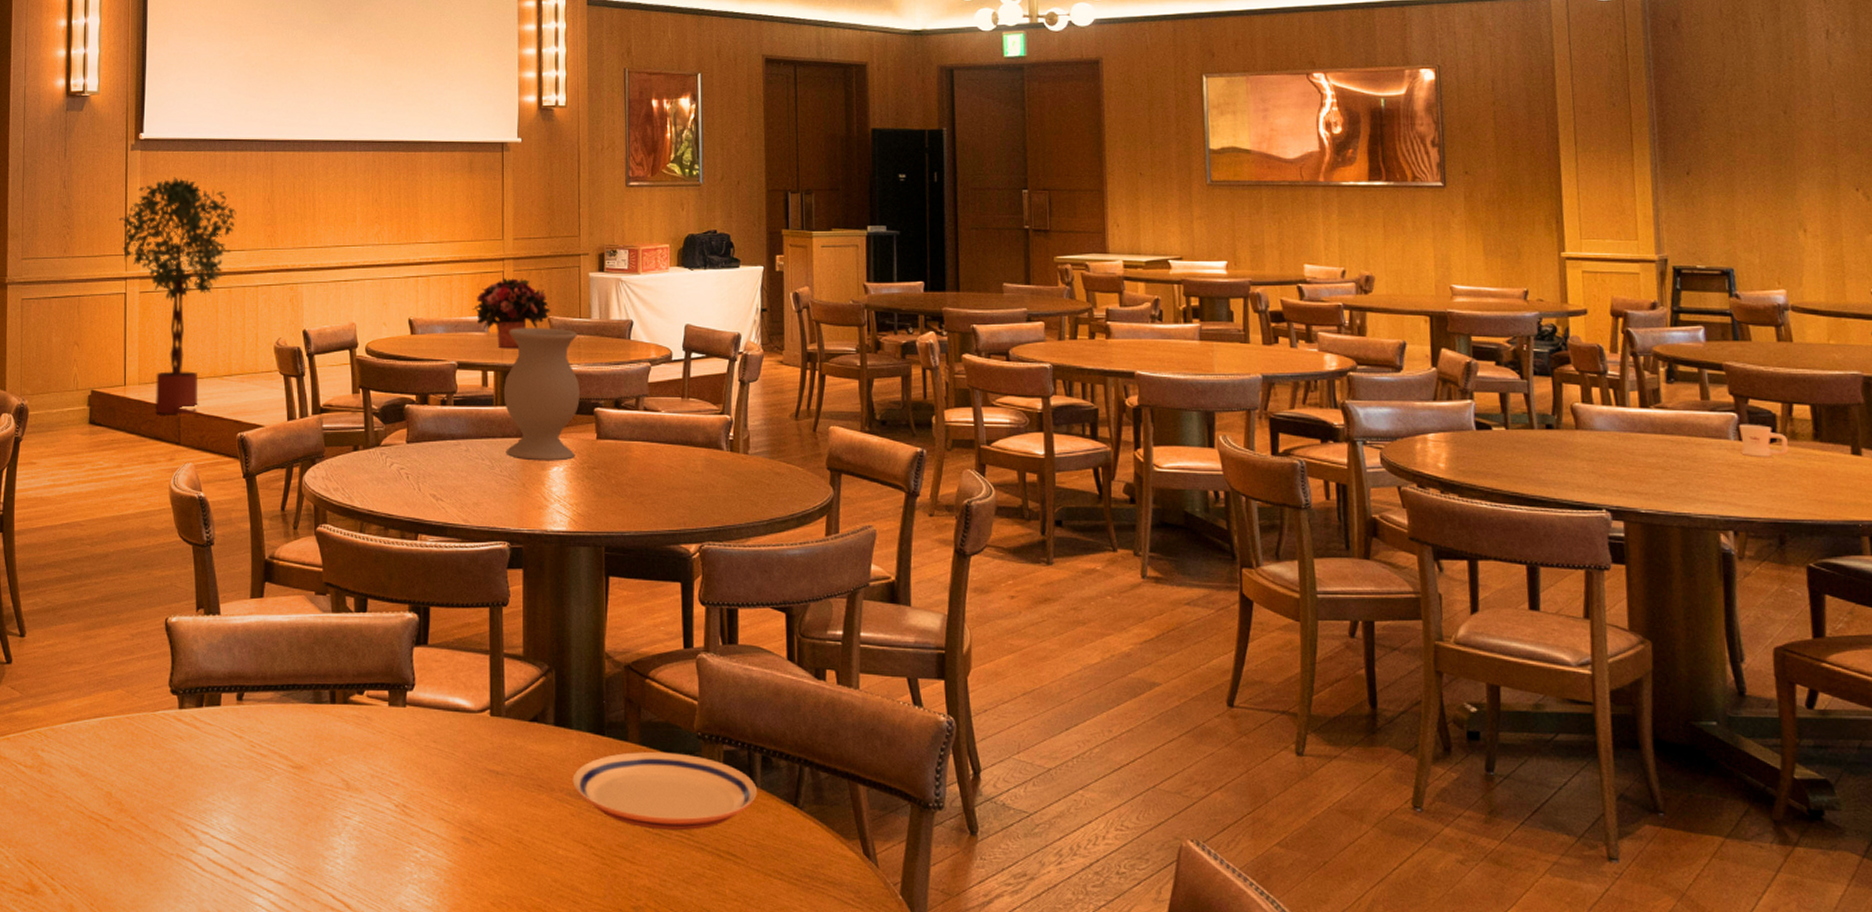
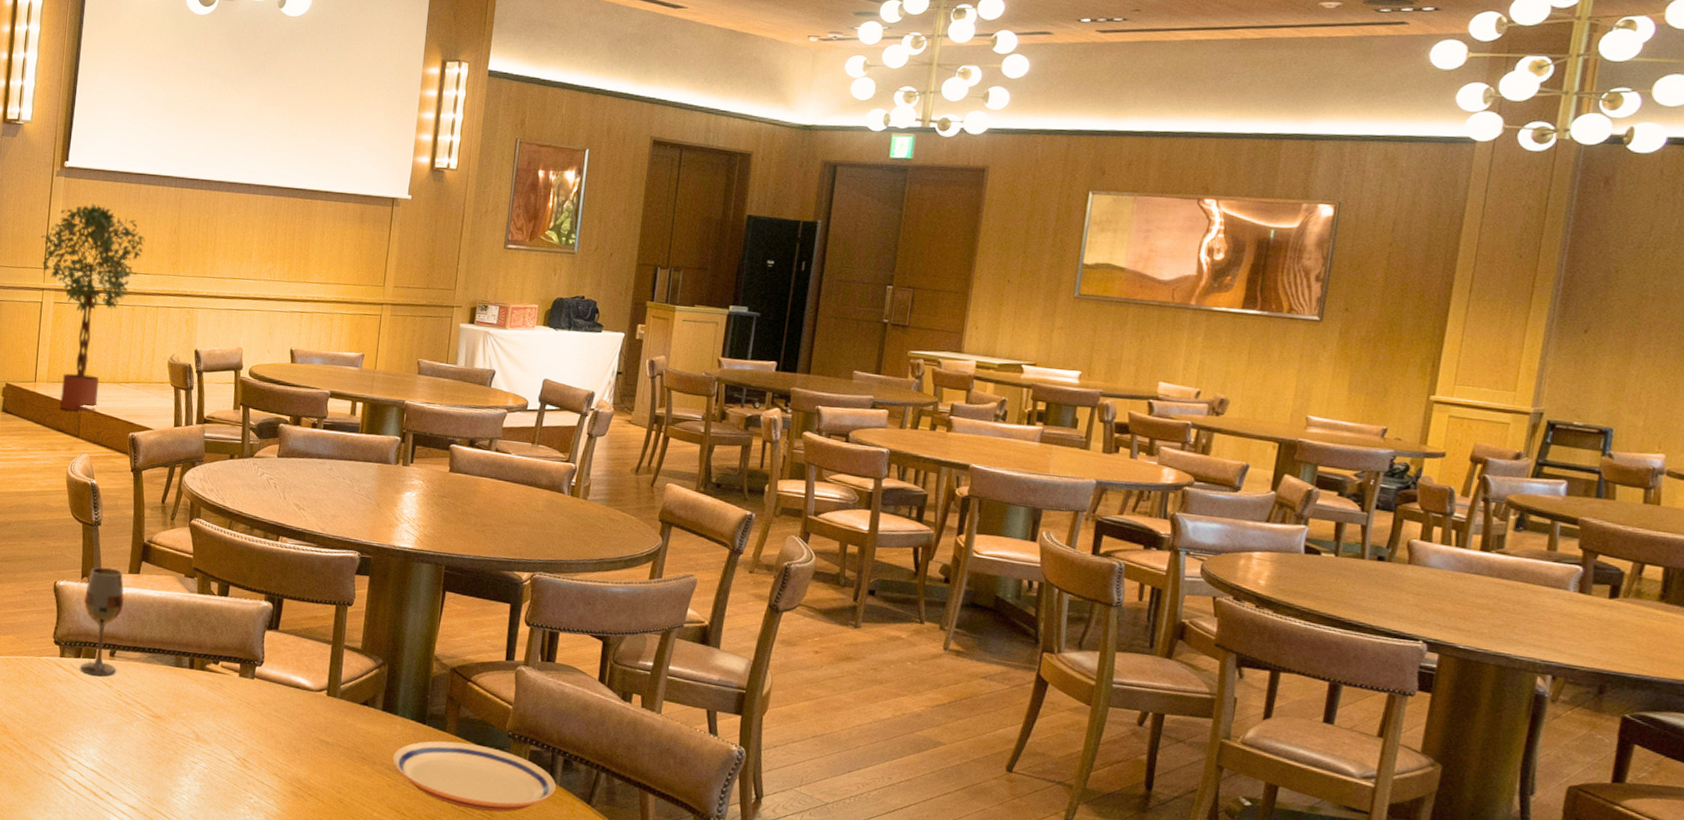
wine glass: none [201,594,249,726] -> present [80,567,125,676]
bouquet: present [472,278,550,349] -> none [349,321,421,385]
vase: present [503,328,581,461] -> none [365,366,443,487]
mug: present [1738,424,1788,458] -> none [1577,577,1631,613]

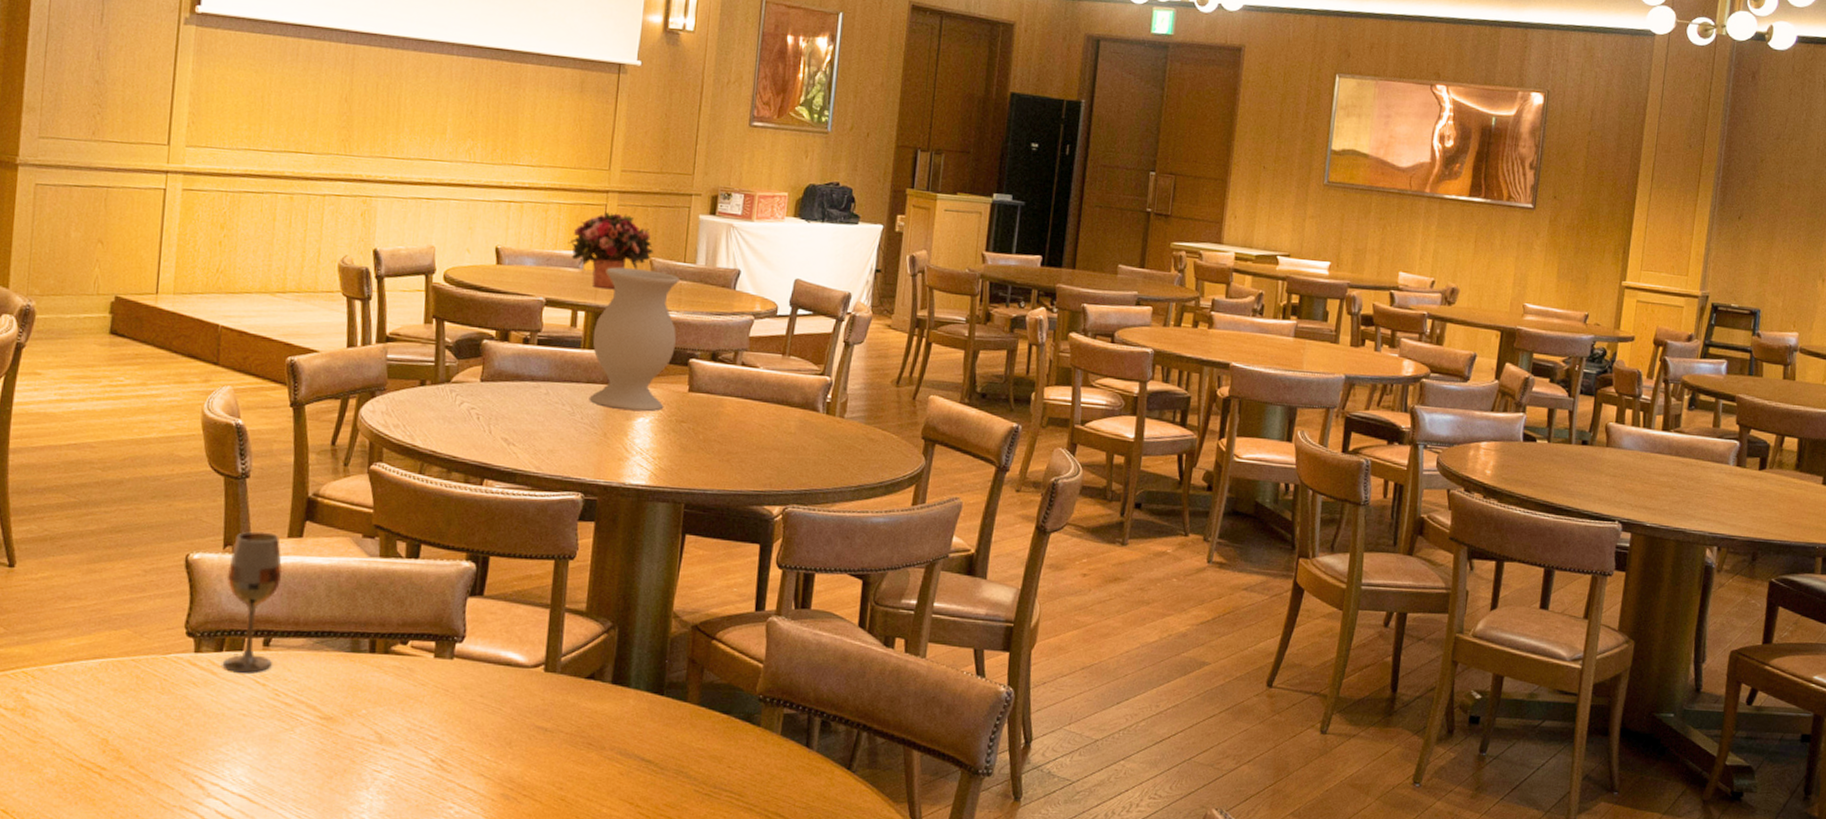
potted tree: present [41,203,146,413] -> none [163,61,307,333]
bouquet: none [349,321,421,385] -> present [568,212,654,290]
vase: none [365,366,443,487] -> present [589,267,680,412]
plate: present [392,740,556,812] -> none [624,712,813,792]

